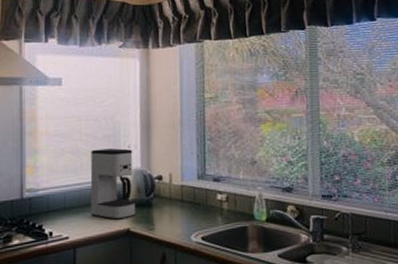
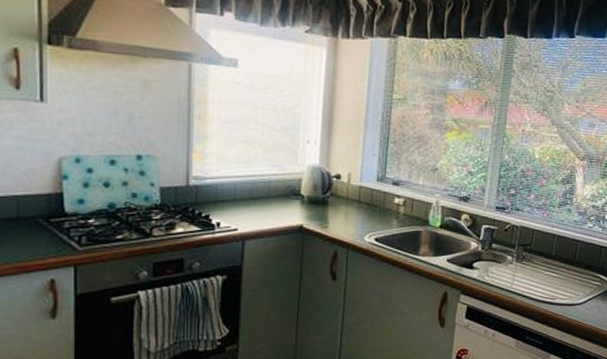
coffee maker: present [90,148,136,220] -> none [263,141,312,215]

